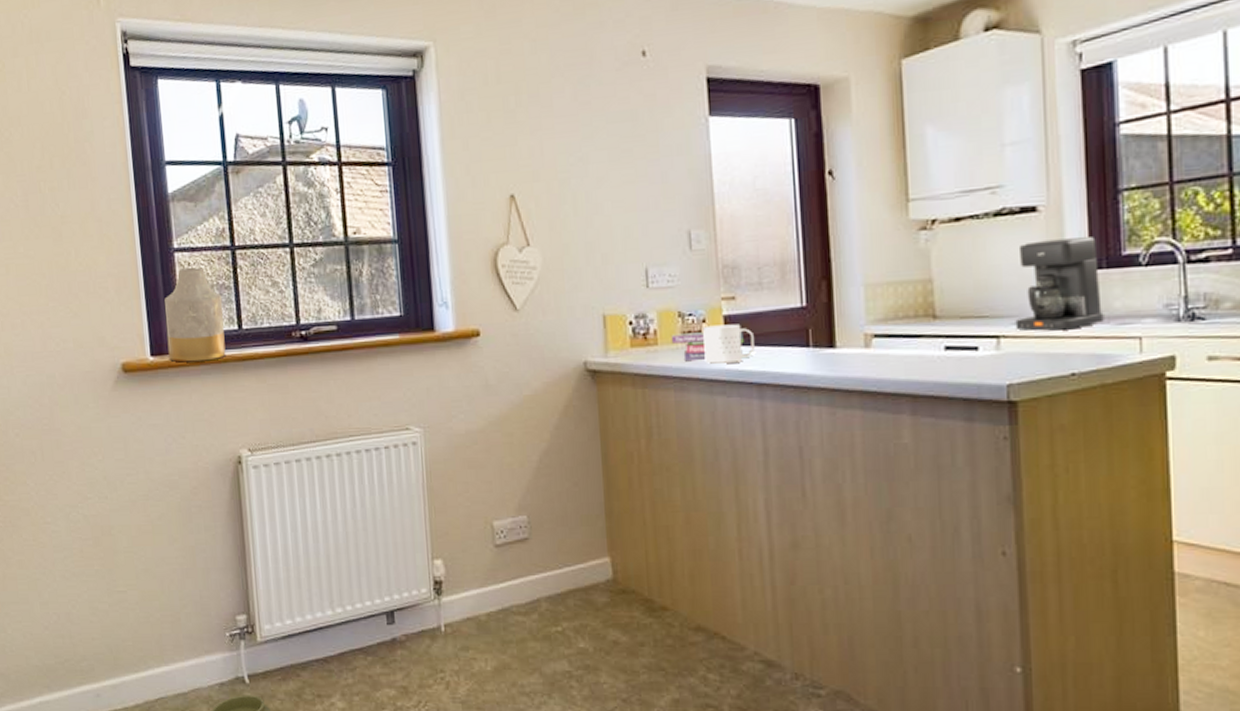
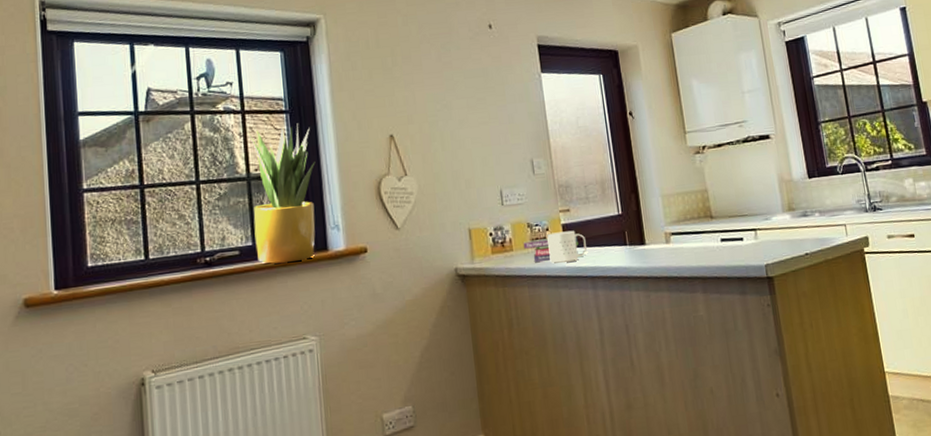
vase: present [165,267,226,363] -> none [71,205,132,294]
planter: none [345,178,422,343] -> present [248,123,316,264]
coffee maker: present [1015,237,1104,331] -> none [761,155,822,224]

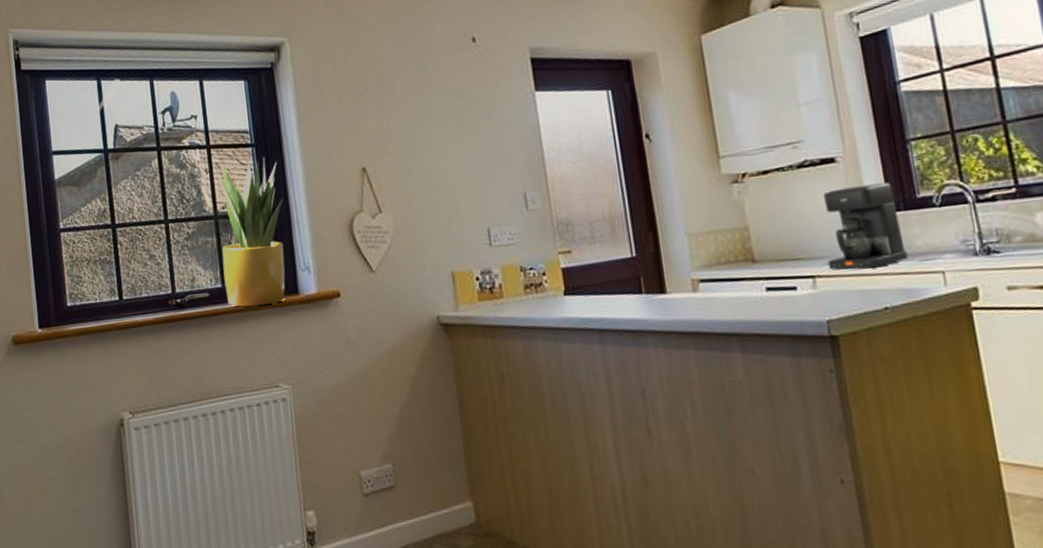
books: present [522,236,578,263] -> none [514,282,582,312]
mug: present [547,230,587,264] -> none [544,275,593,313]
coffee maker: none [761,155,822,224] -> present [822,183,909,270]

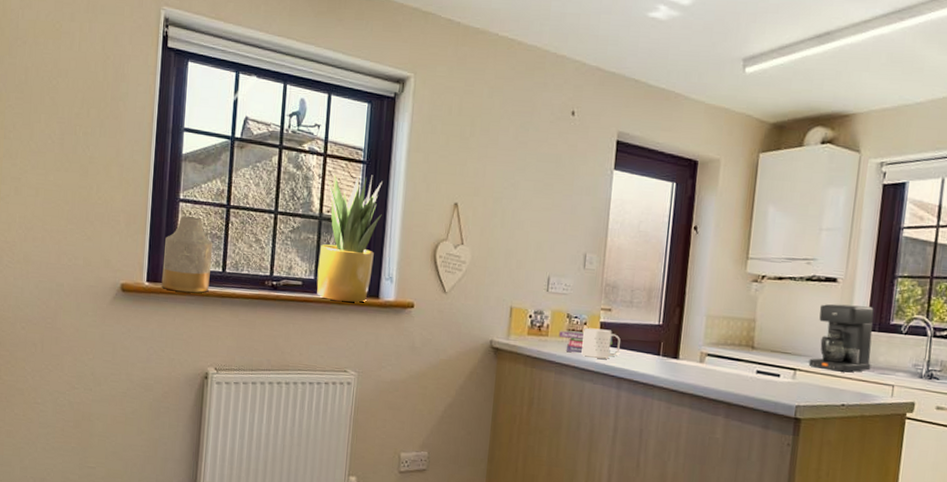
vase: none [52,245,108,334] -> present [161,216,213,293]
books: none [514,282,582,312] -> present [558,330,613,354]
mug: none [544,275,593,313] -> present [581,327,620,359]

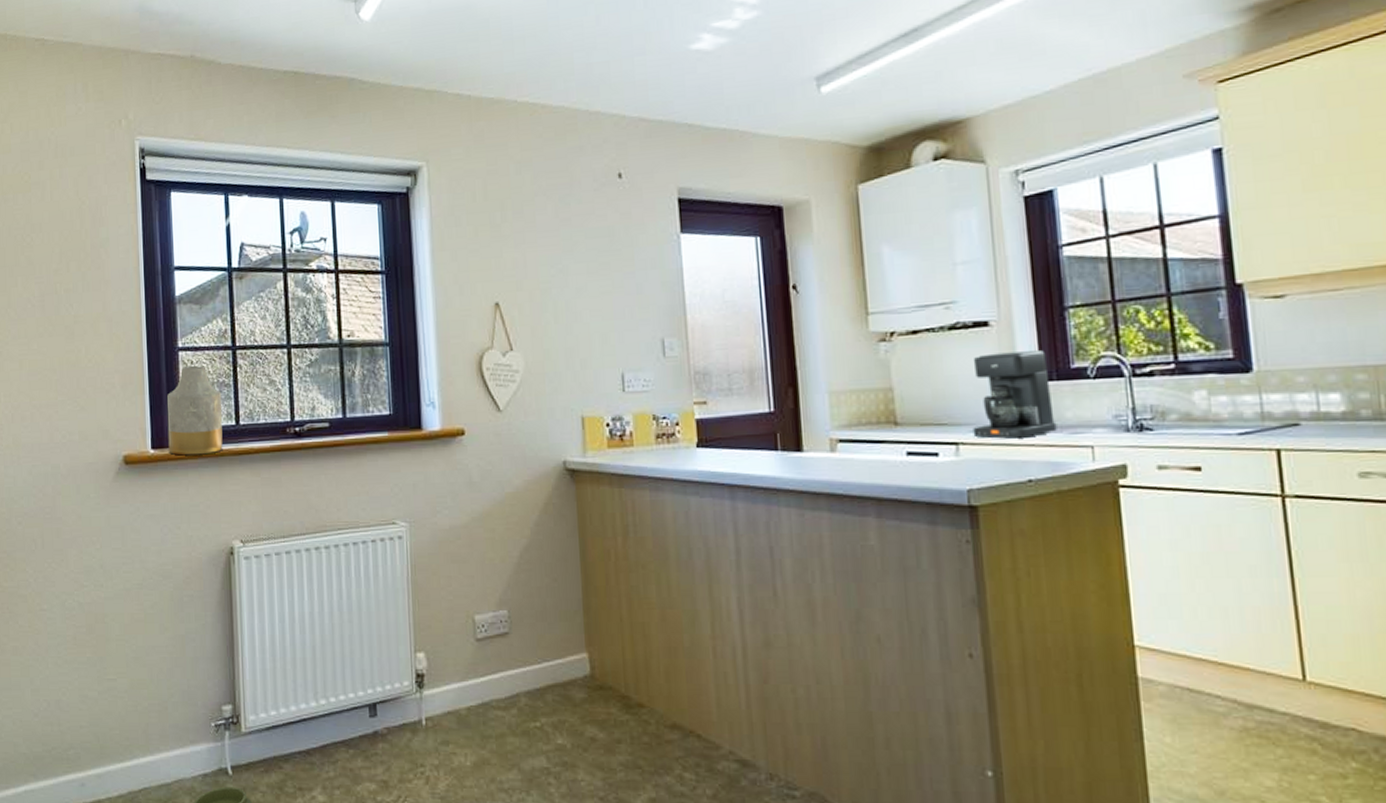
planter: present [316,174,382,303] -> none [341,285,412,440]
books: present [558,330,613,354] -> none [646,435,715,463]
mug: present [581,327,620,359] -> none [676,427,726,465]

